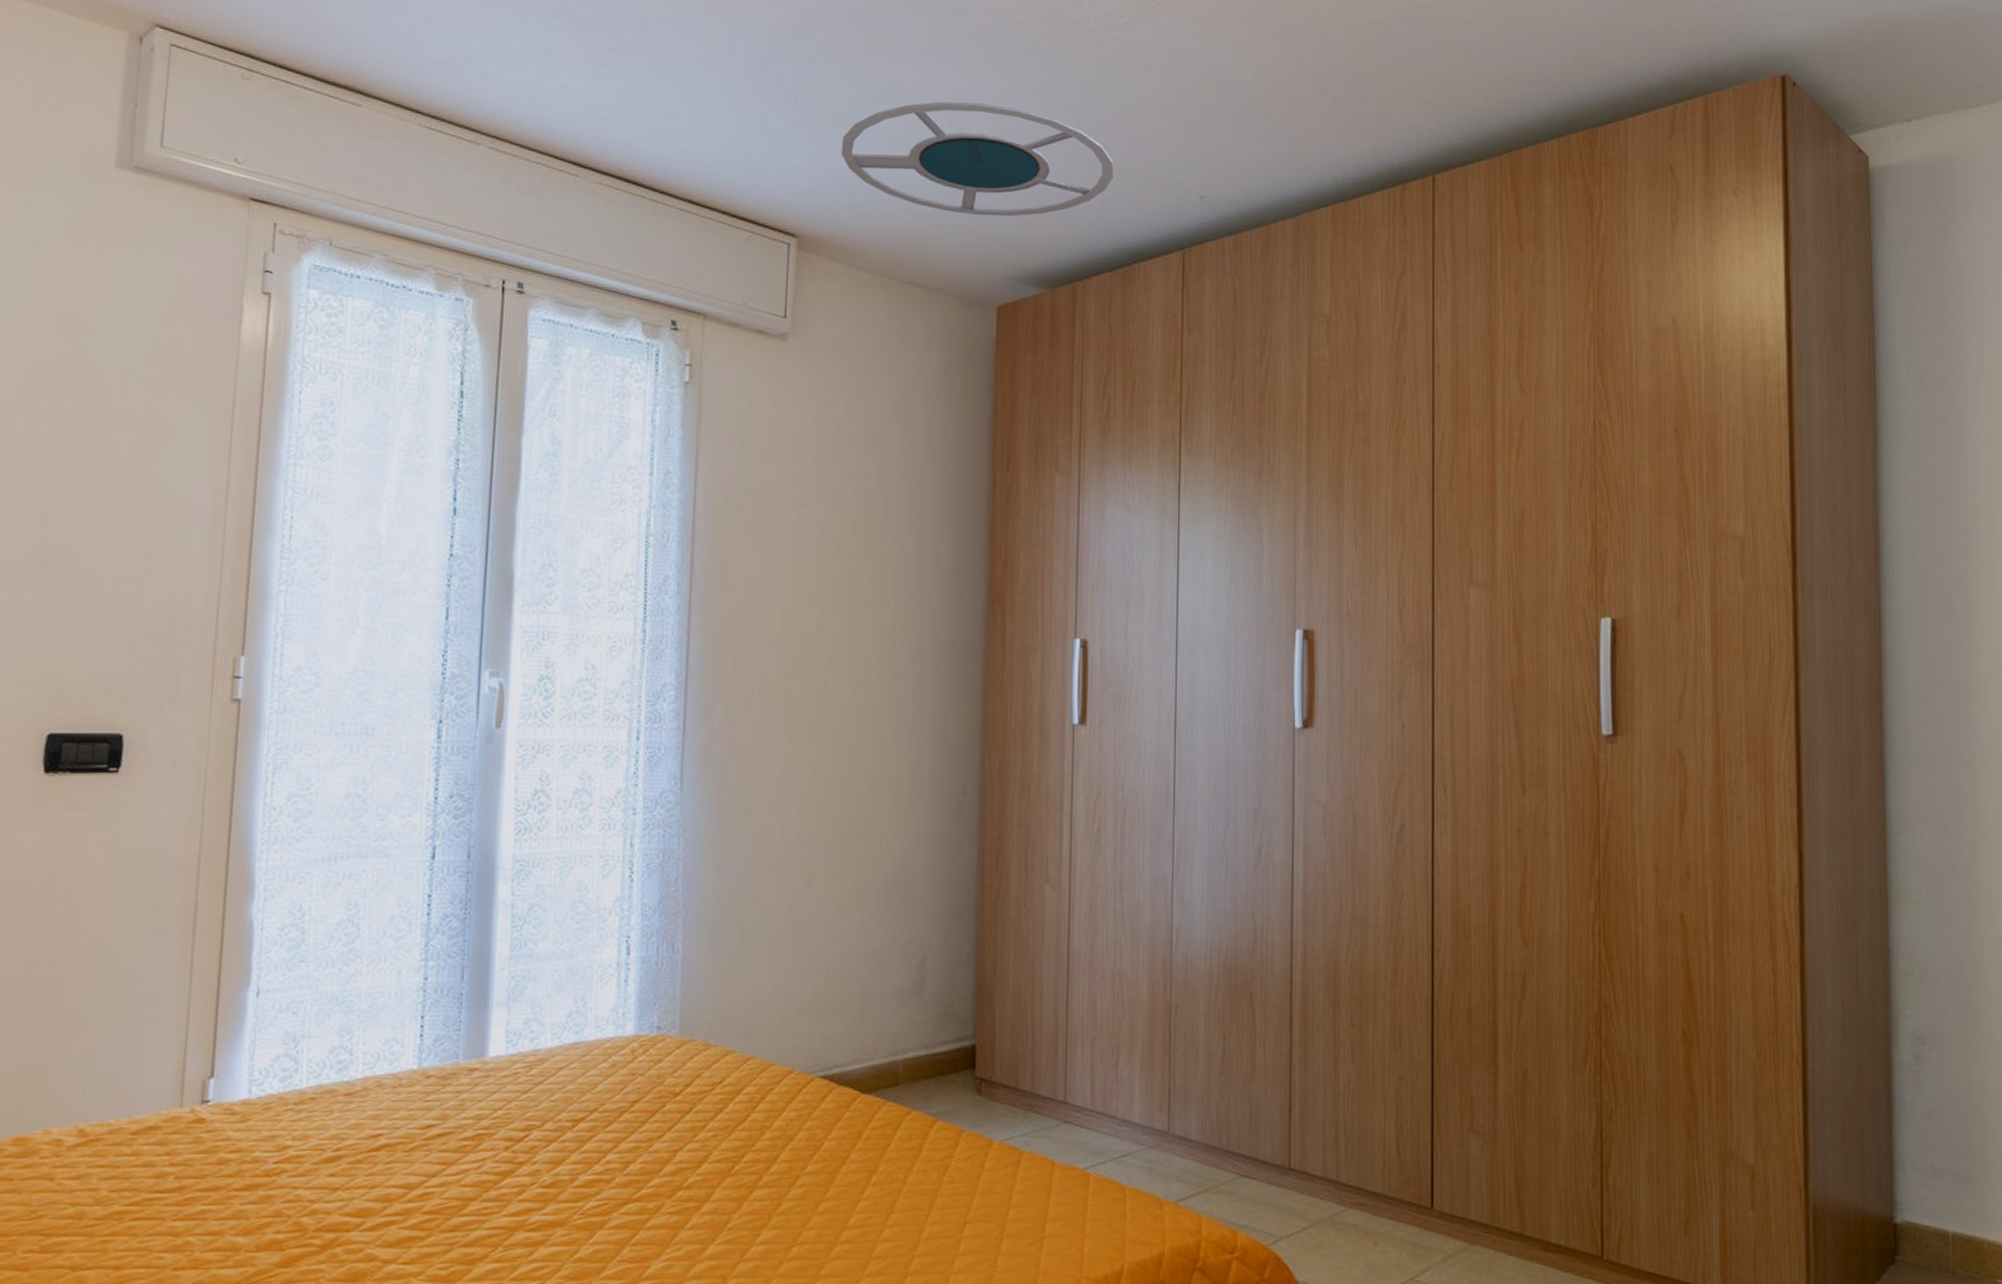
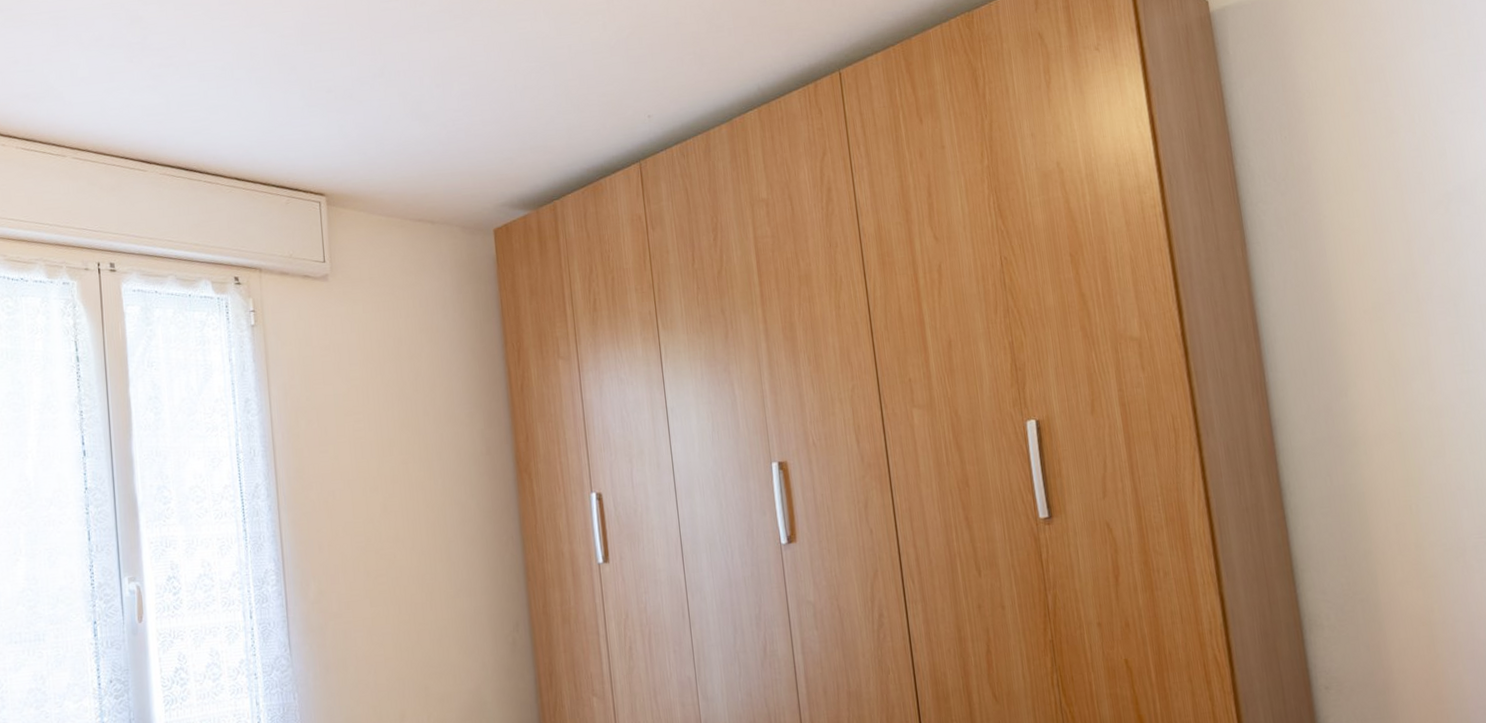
ceiling lamp: present [841,101,1115,217] -> none [351,64,576,158]

